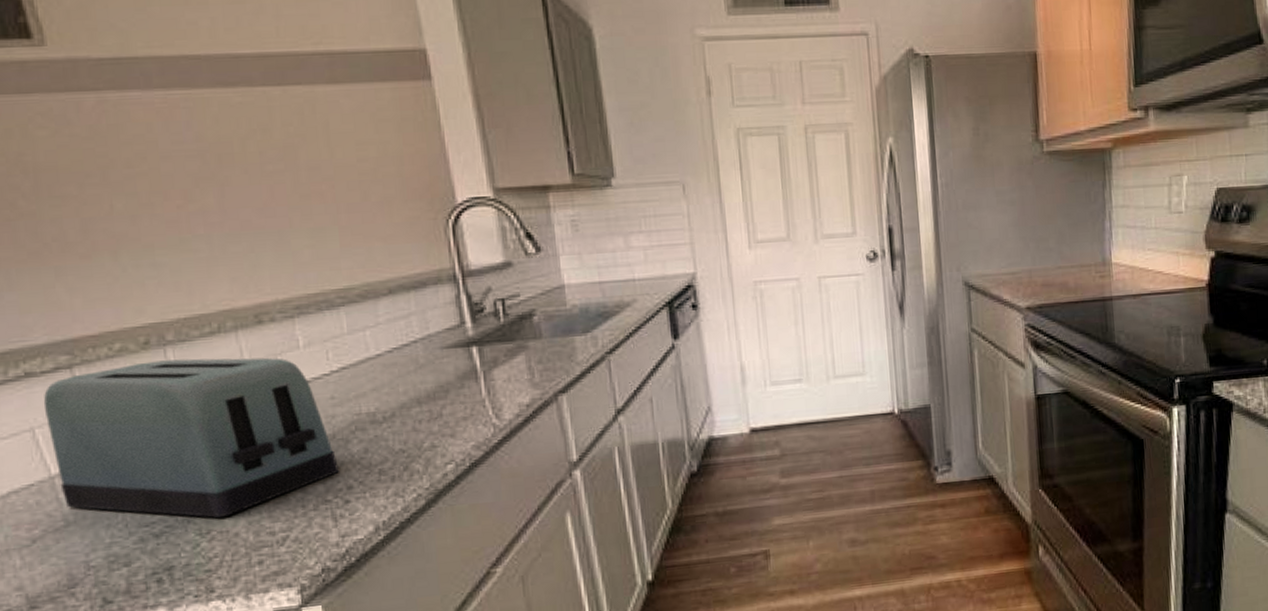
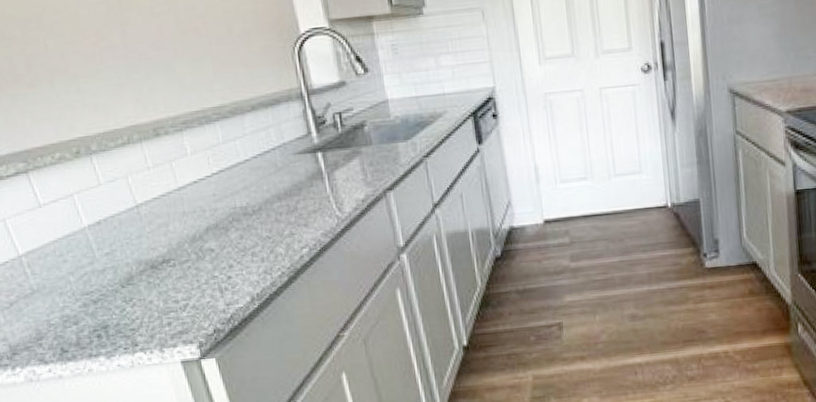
toaster: present [43,358,339,518] -> none [10,163,222,289]

